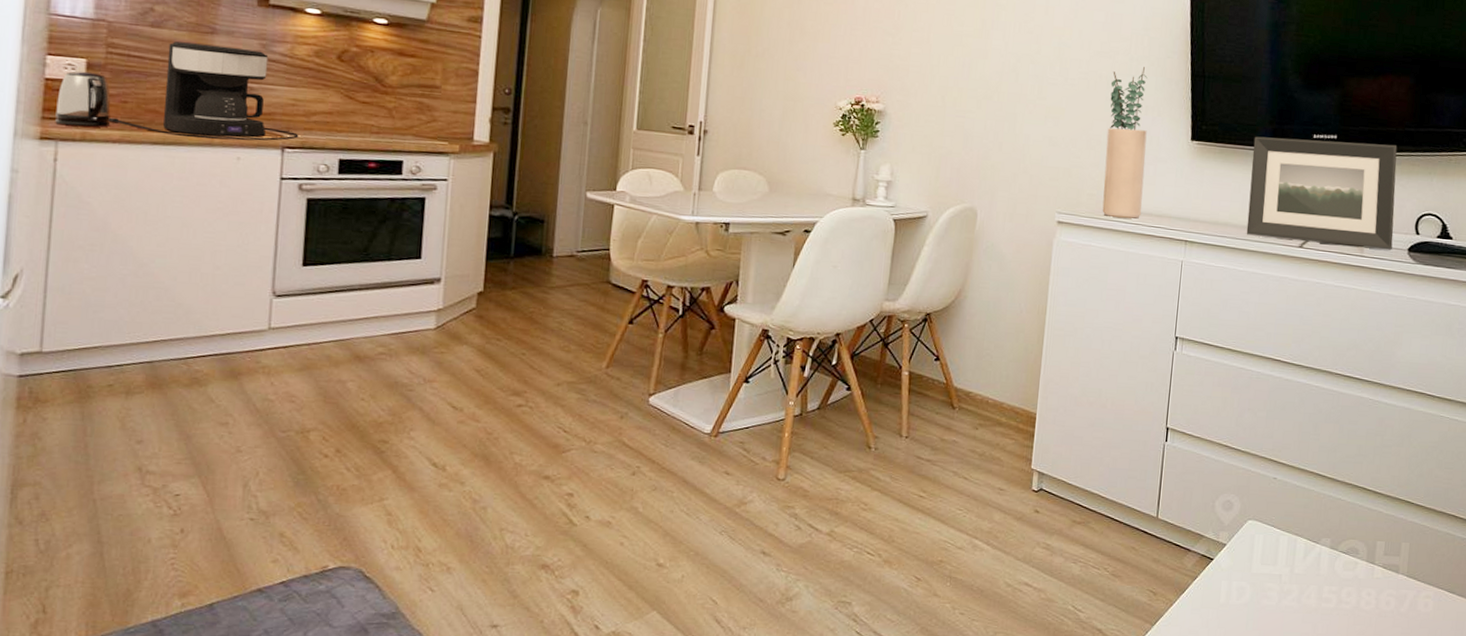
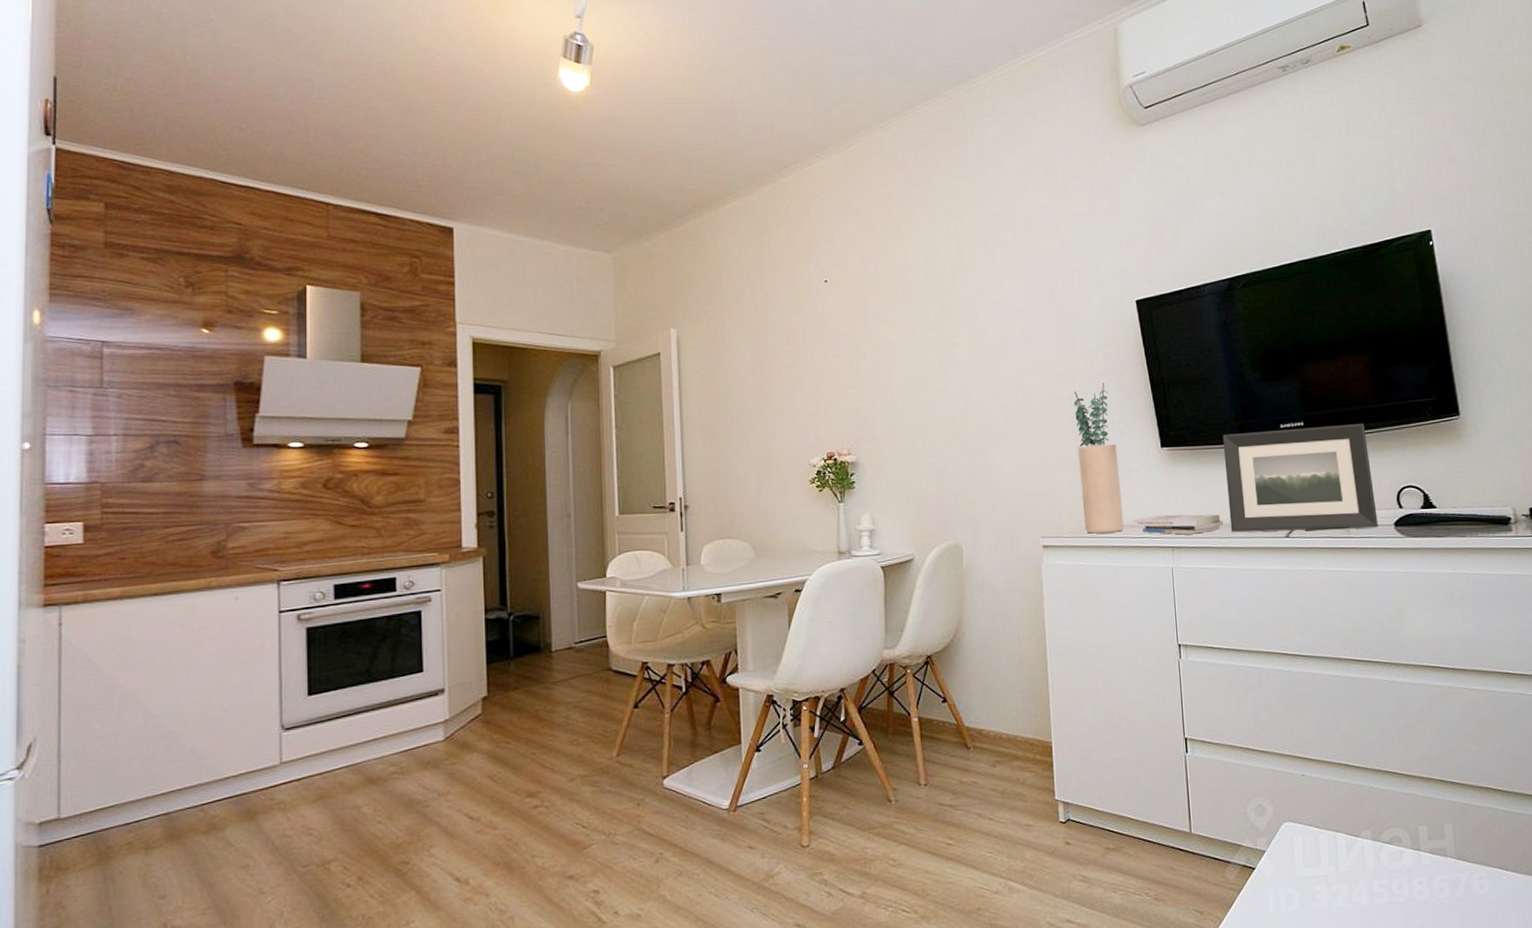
kettle: present [55,71,111,128] -> none [57,534,110,590]
coffee maker: present [108,41,299,141] -> none [108,490,293,585]
books: none [1150,206,1240,231] -> present [1132,514,1223,535]

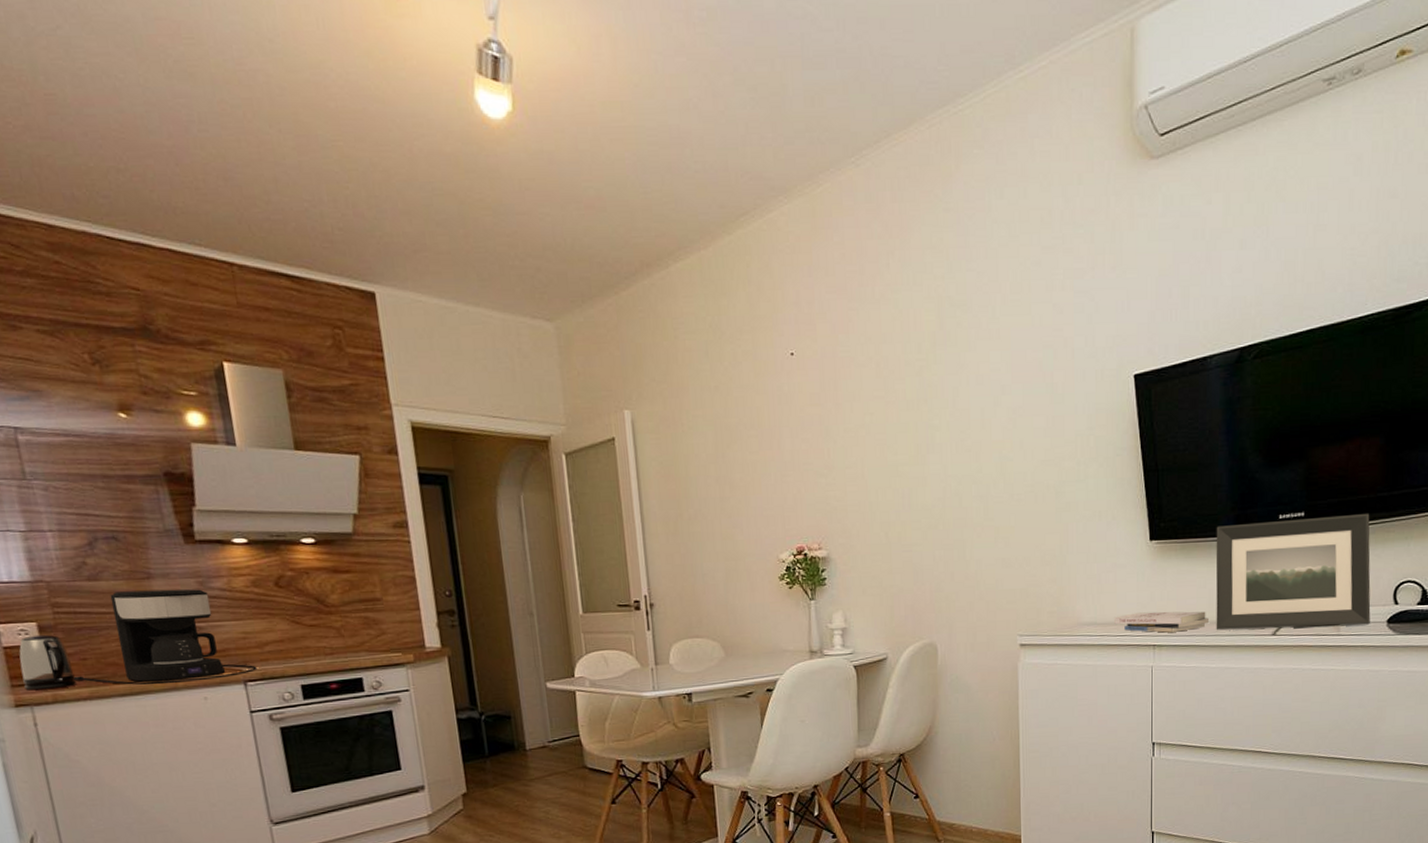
kettle: none [57,534,110,590] -> present [19,634,76,691]
coffee maker: none [108,490,293,585] -> present [73,589,258,686]
vase: present [1073,383,1125,534] -> none [1059,470,1106,632]

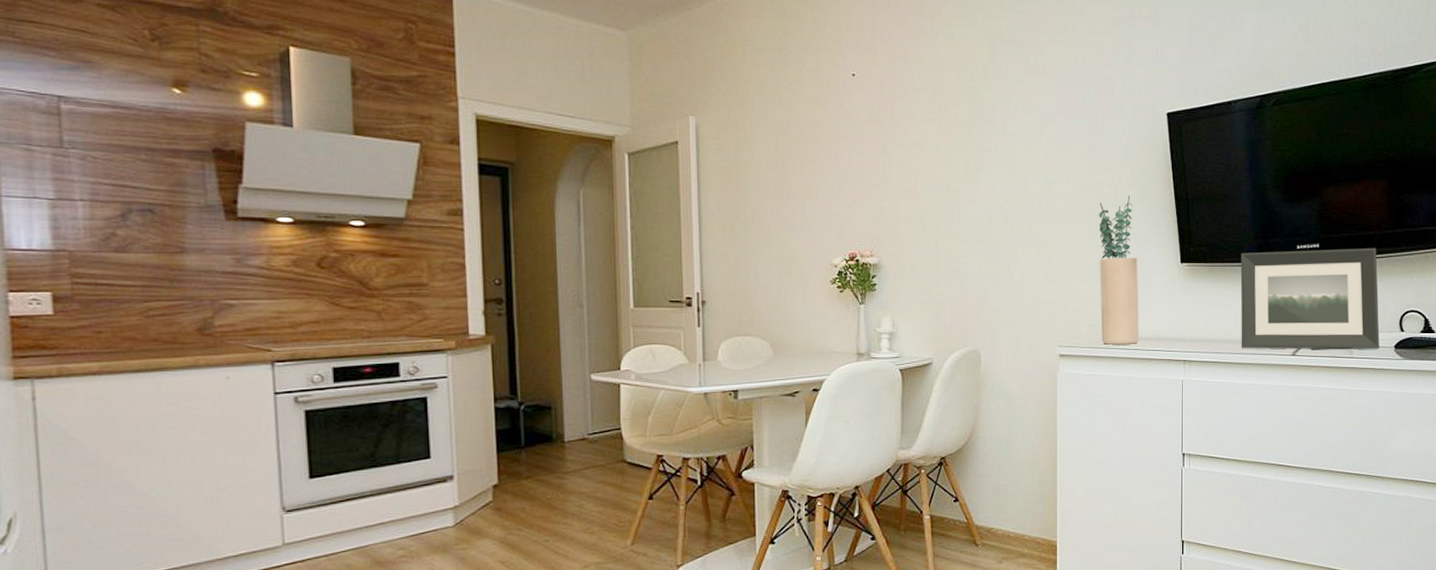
kettle: present [19,634,76,691] -> none [26,305,86,363]
coffee maker: present [73,589,258,686] -> none [84,265,288,362]
vase: none [1059,470,1106,632] -> present [1098,196,1140,345]
books: present [1114,611,1208,633] -> none [1148,329,1234,349]

